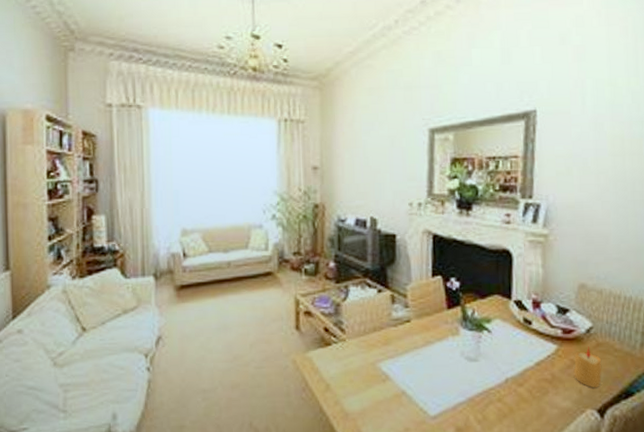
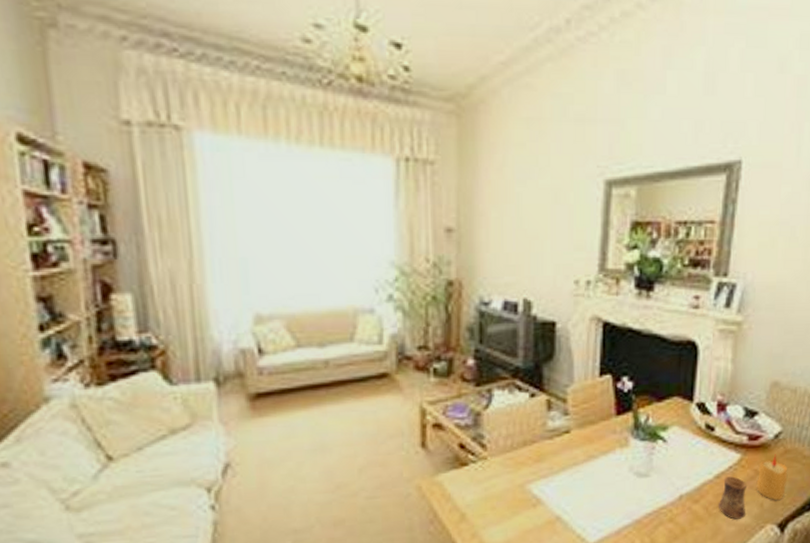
cup: none [540,364,567,403] -> present [717,476,747,520]

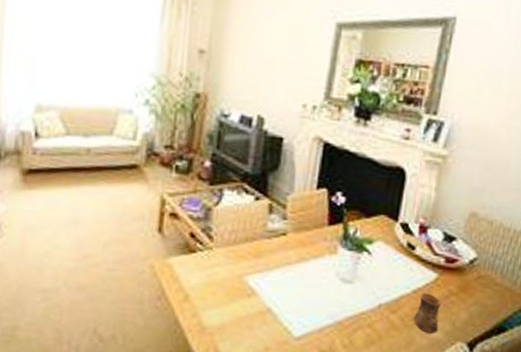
candle: present [756,454,788,501] -> none [450,278,480,322]

